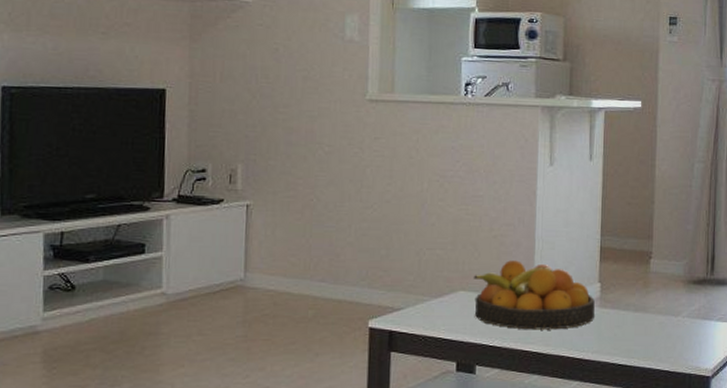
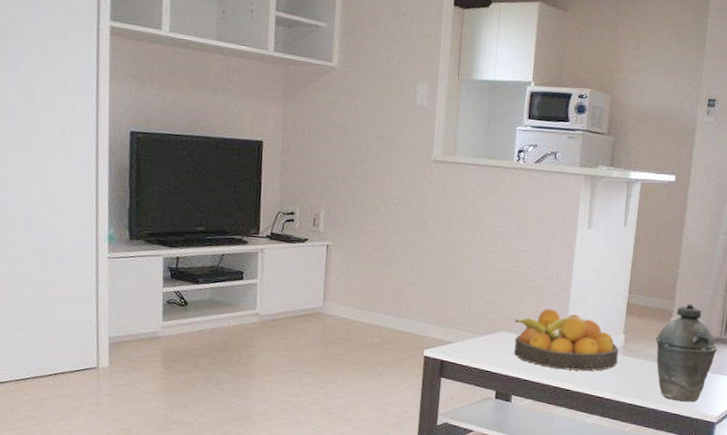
kettle: none [636,242,705,356] -> present [656,303,717,402]

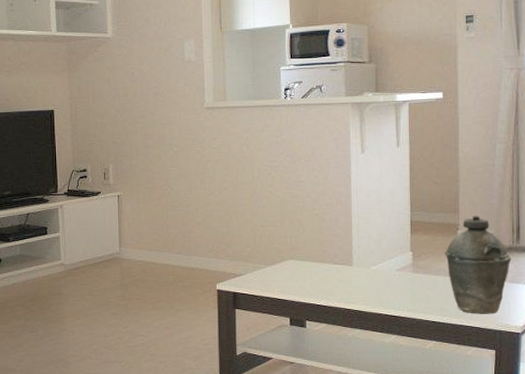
fruit bowl: present [514,309,619,371] -> none [301,234,408,292]

